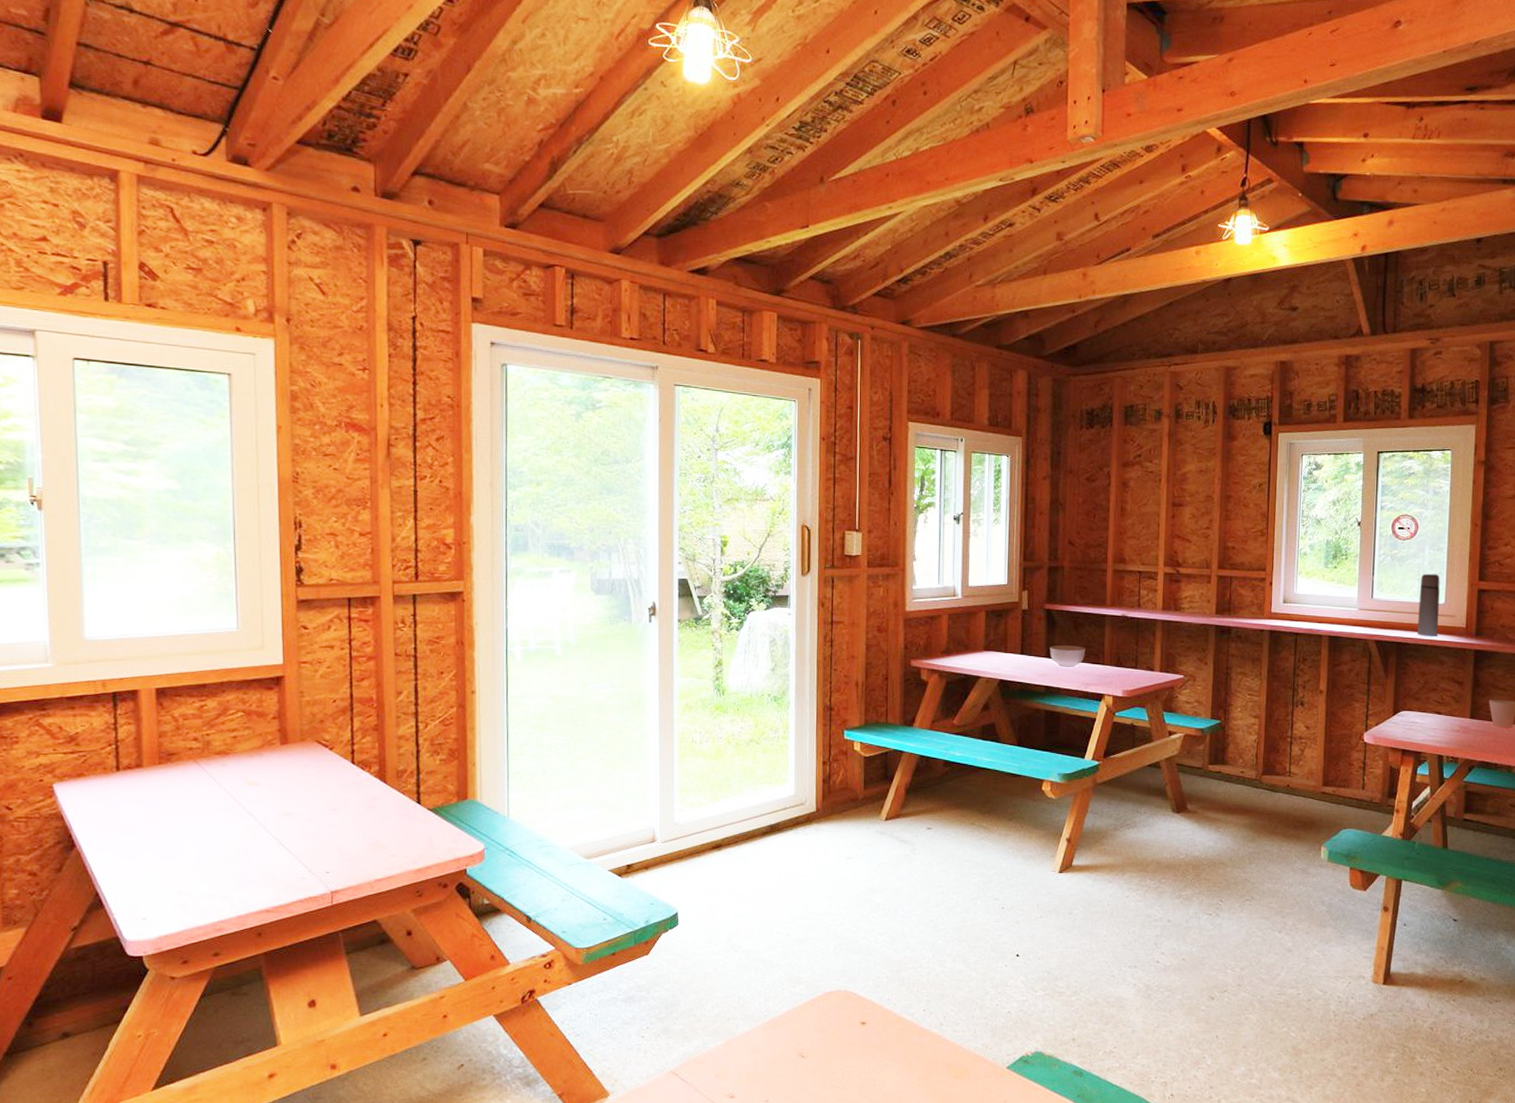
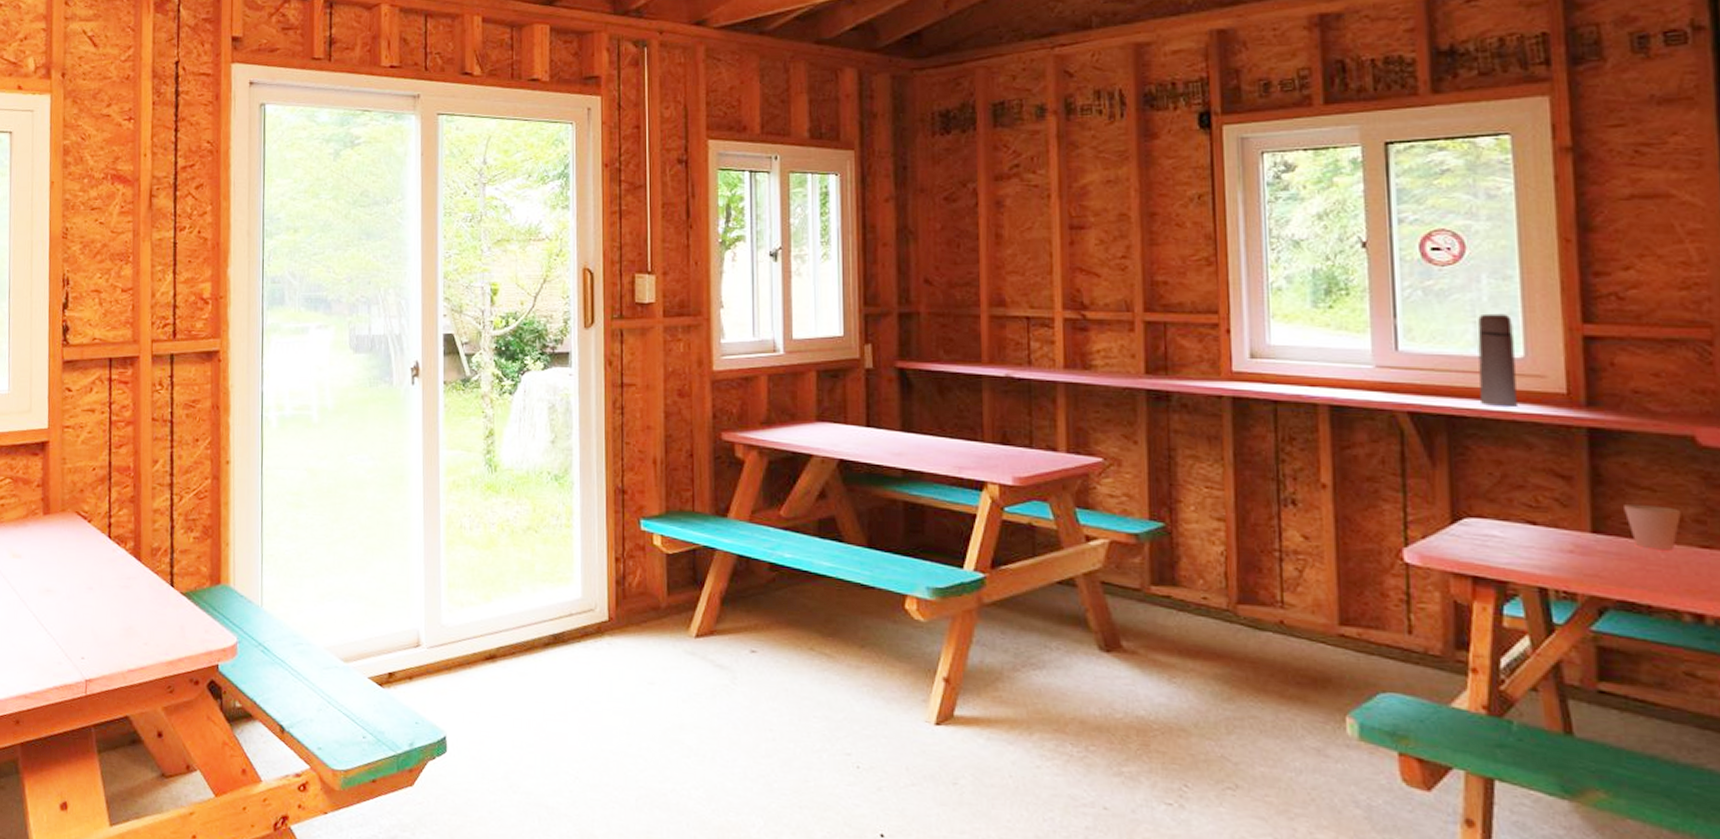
bowl: present [1050,644,1087,667] -> none [906,414,957,445]

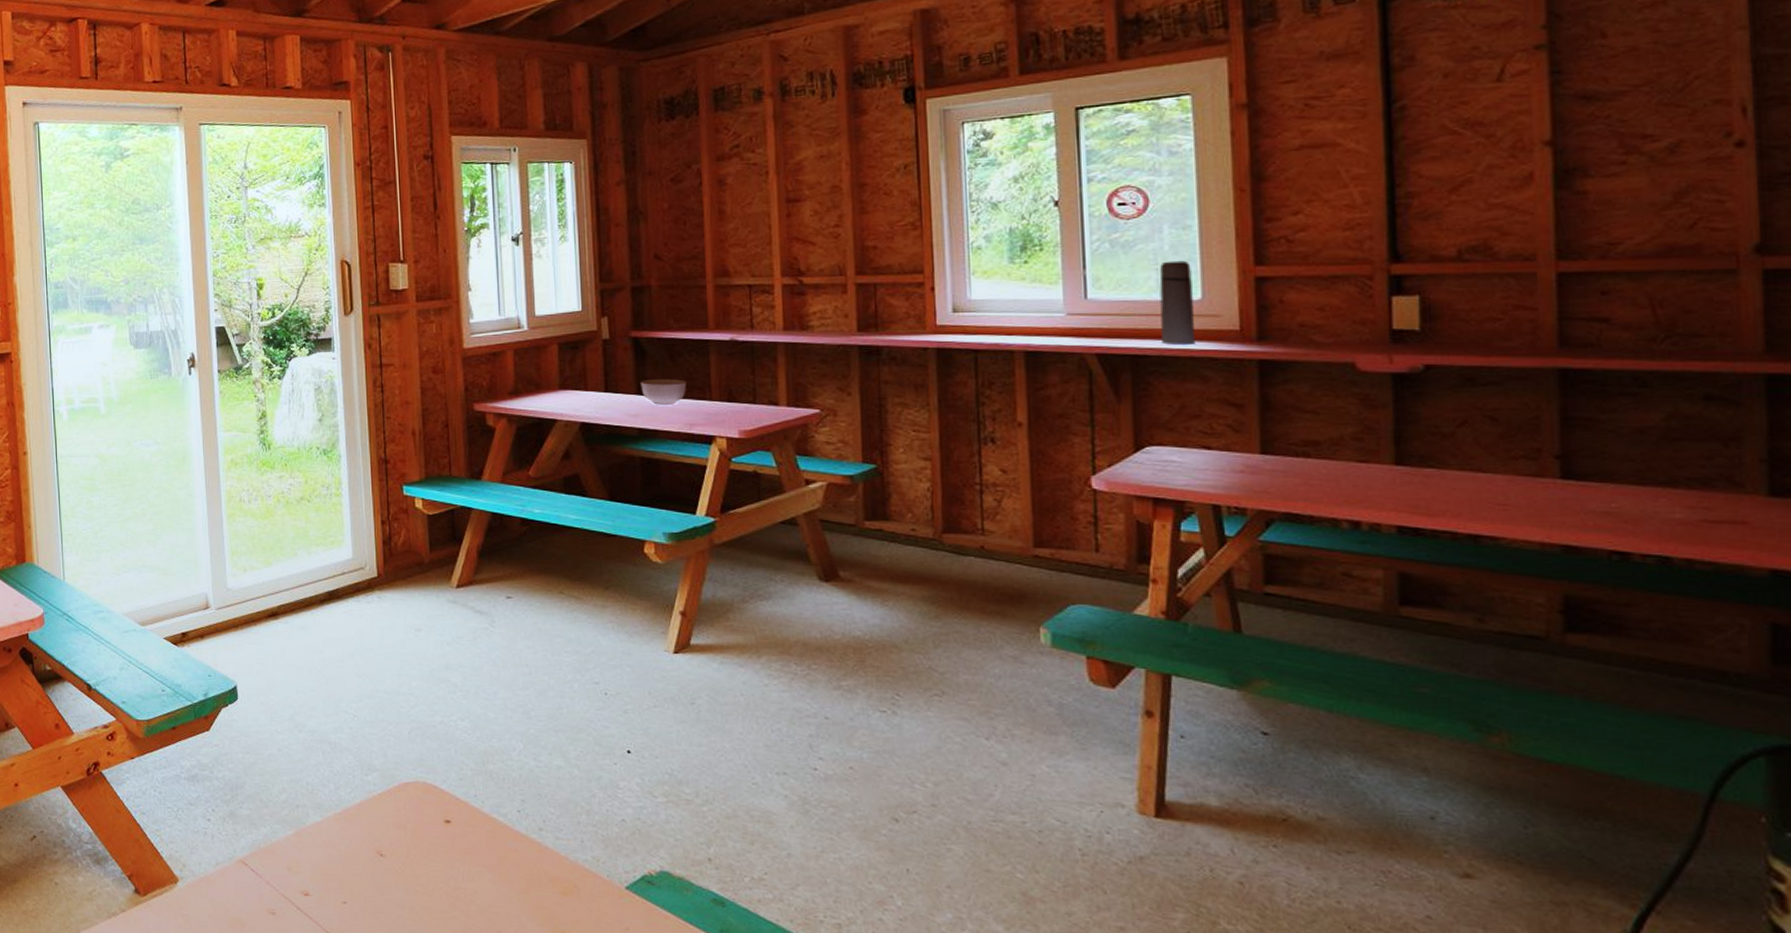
bowl: none [906,414,957,445] -> present [640,378,688,405]
cup: present [1624,503,1681,551] -> none [1290,426,1341,466]

